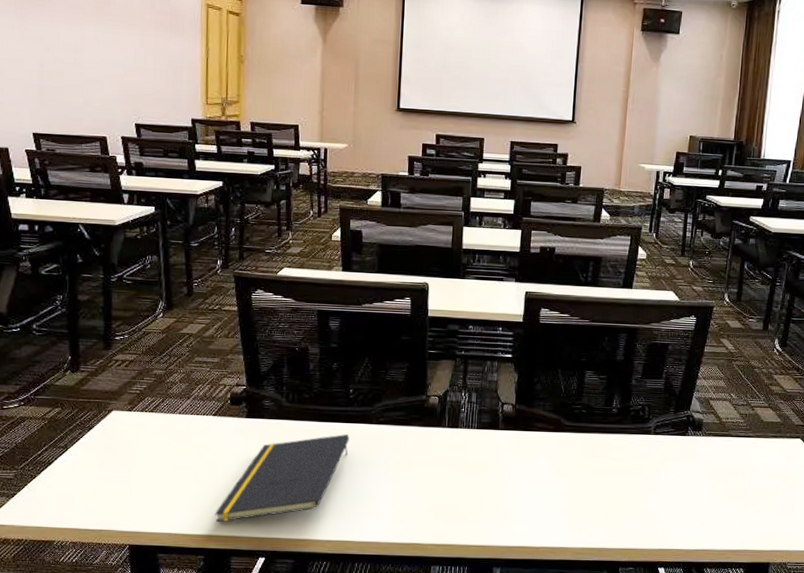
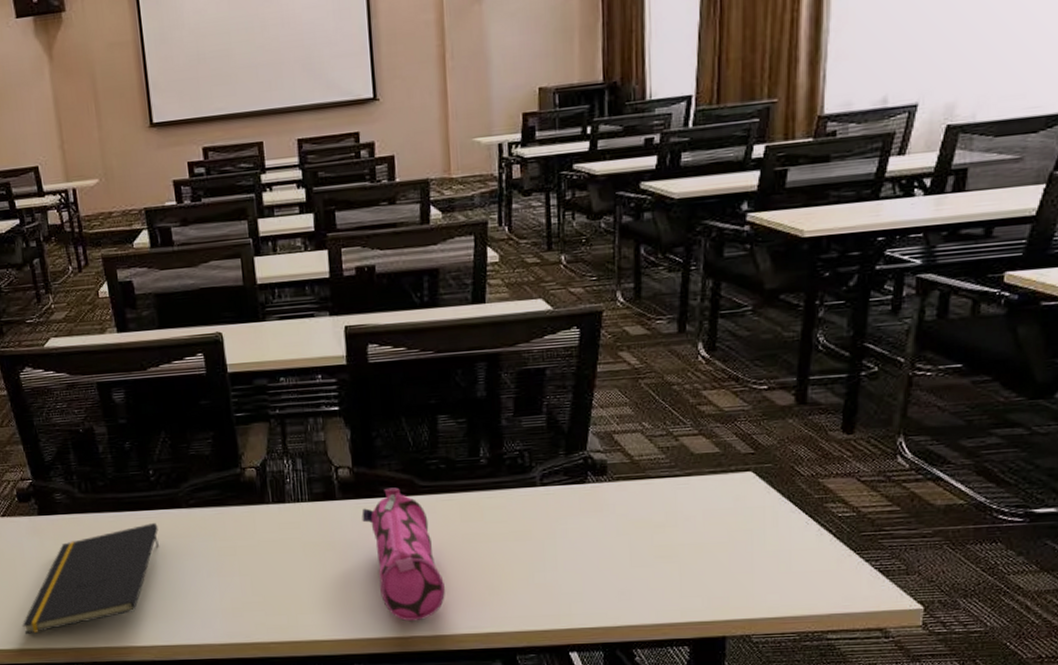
pencil case: none [517,424,573,535] -> present [361,487,445,622]

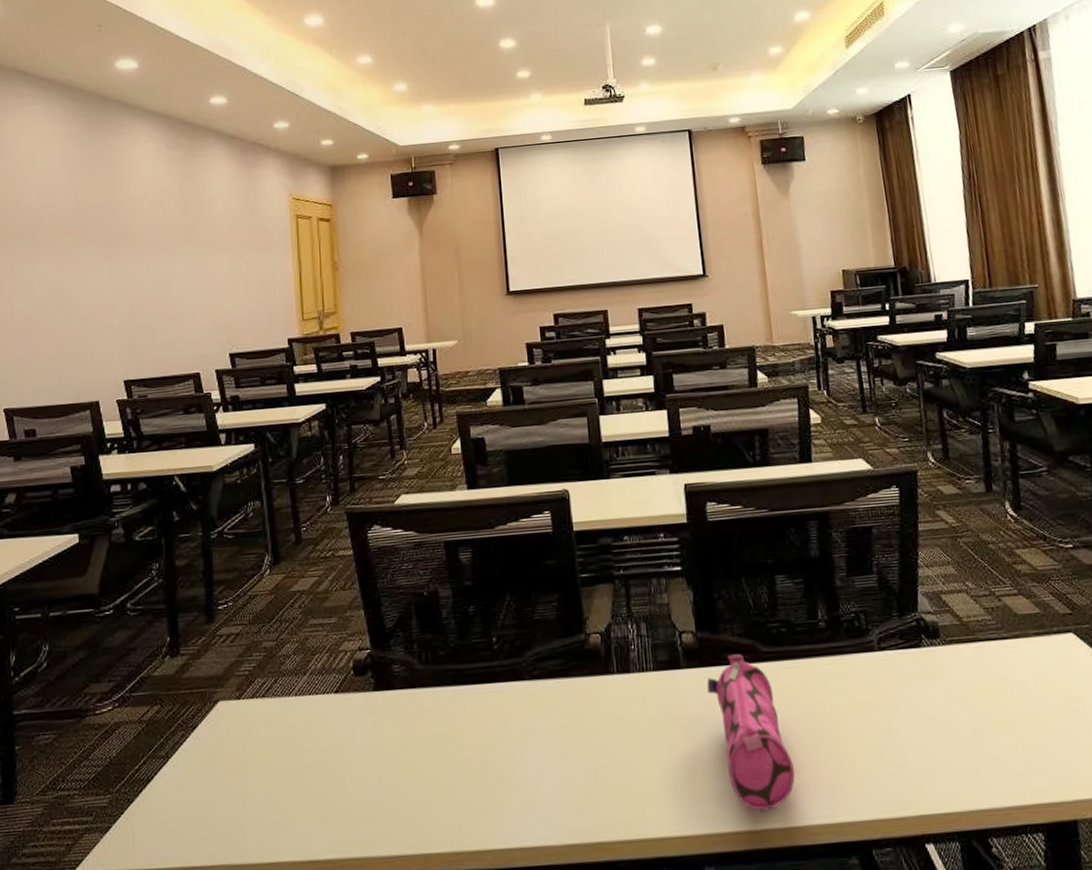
notepad: present [22,523,159,634] -> none [345,698,500,839]

